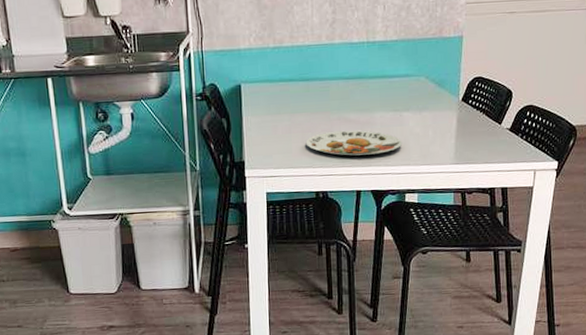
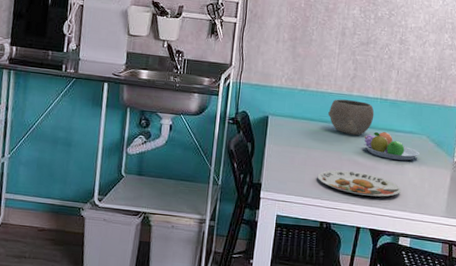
bowl: none [309,49,362,90] -> present [328,99,375,136]
fruit bowl: none [353,79,419,110] -> present [363,131,420,161]

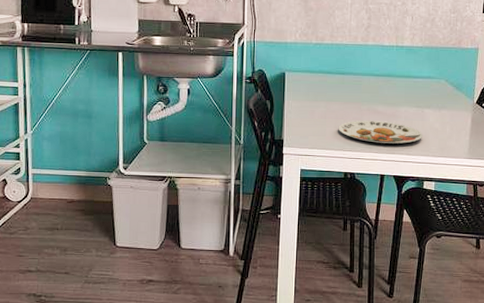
bowl: present [328,99,375,136] -> none [345,50,391,85]
fruit bowl: present [363,131,420,161] -> none [382,78,439,106]

